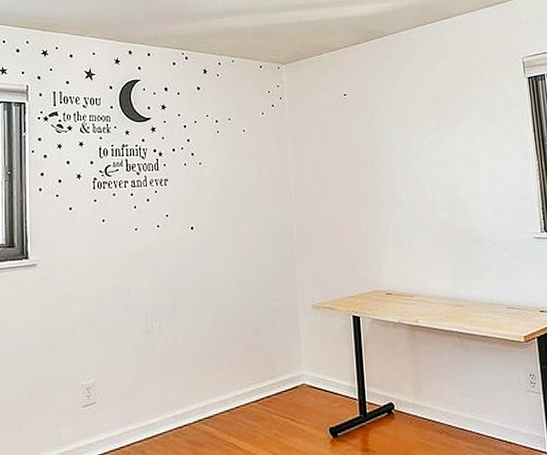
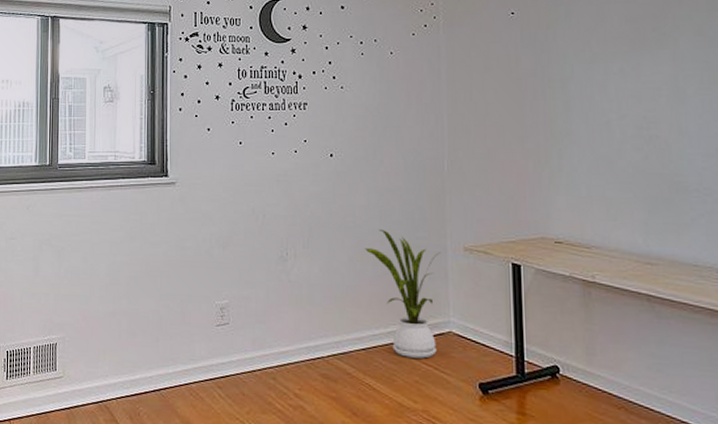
house plant: none [226,295,292,413] -> present [365,230,440,359]

